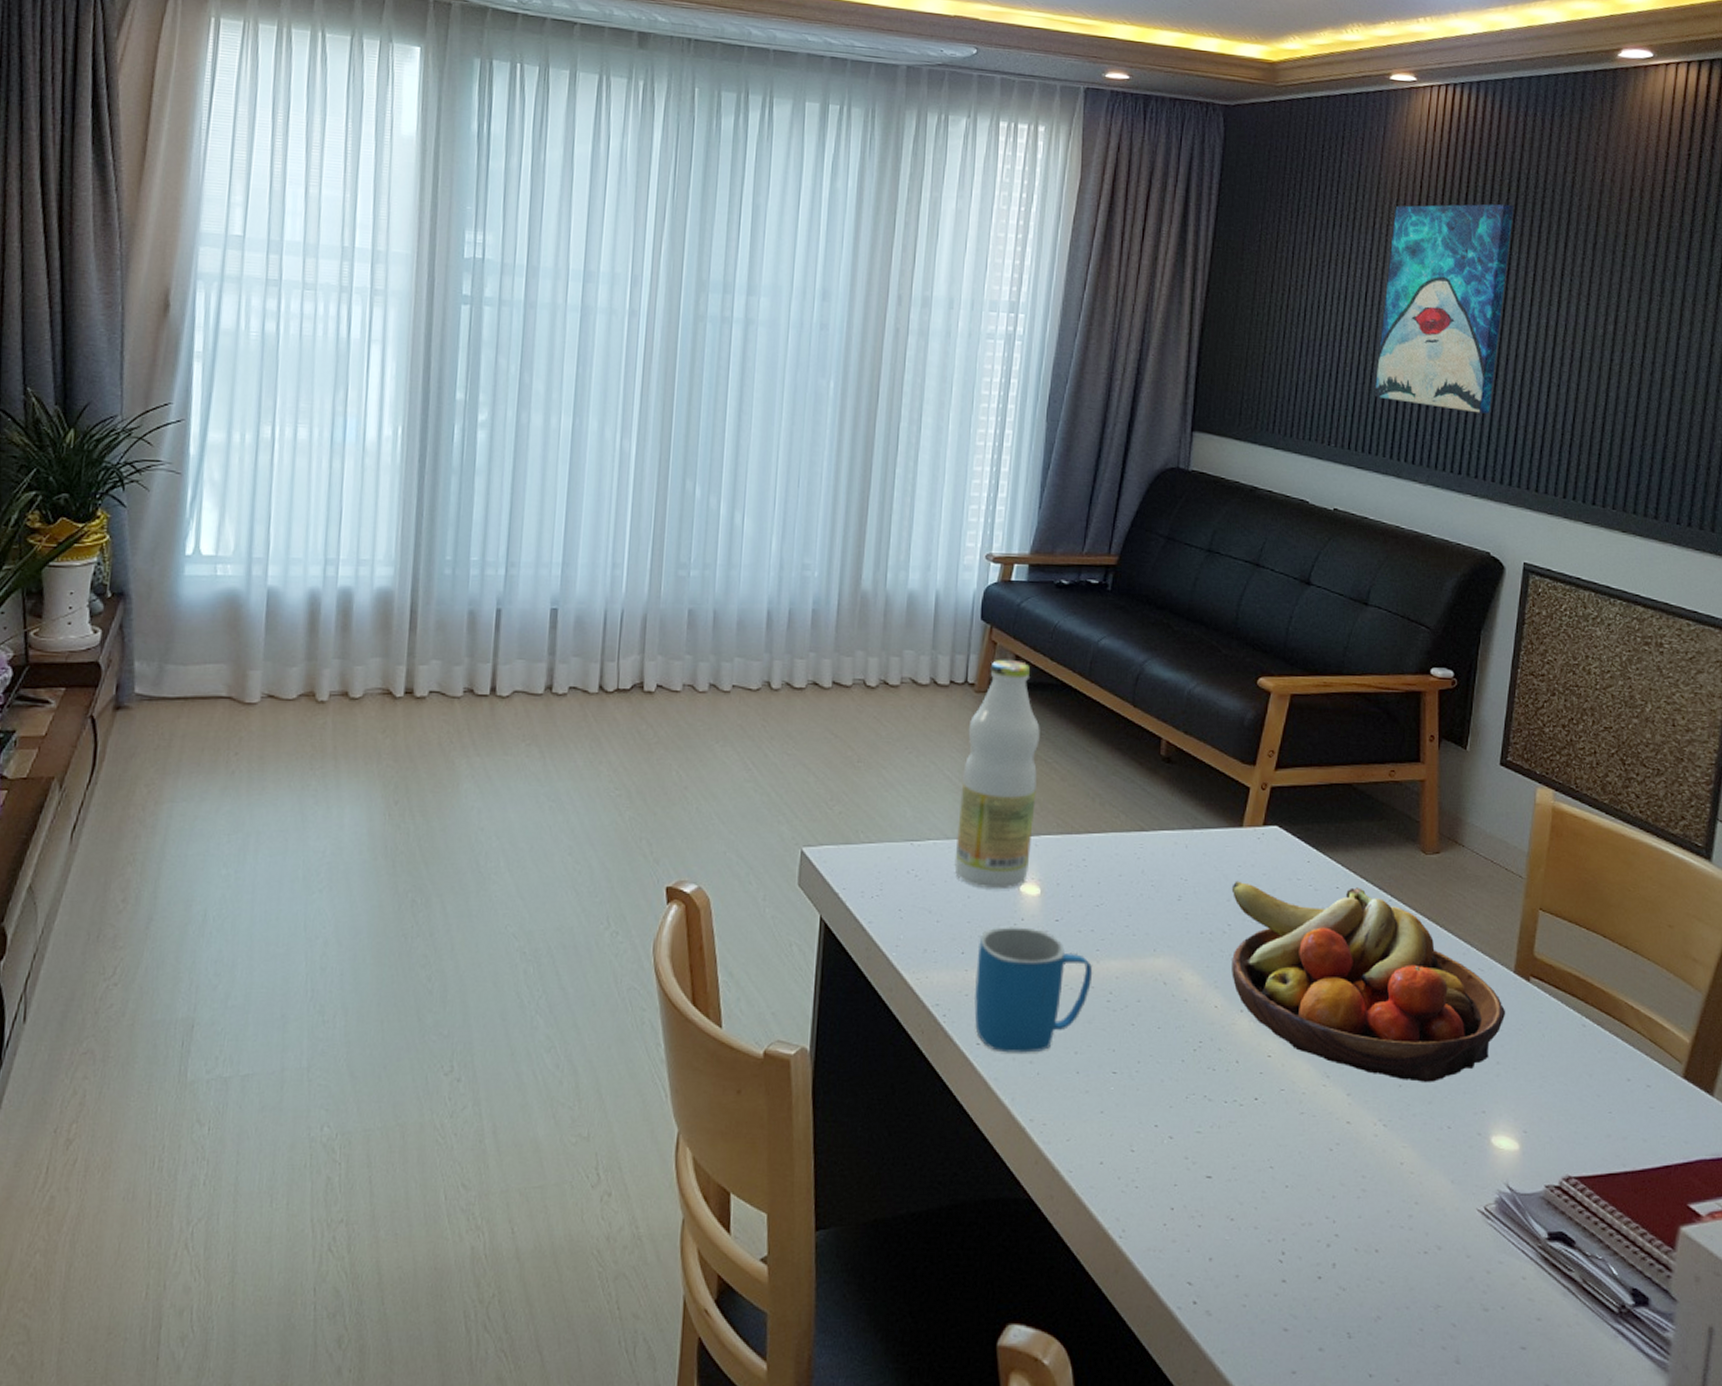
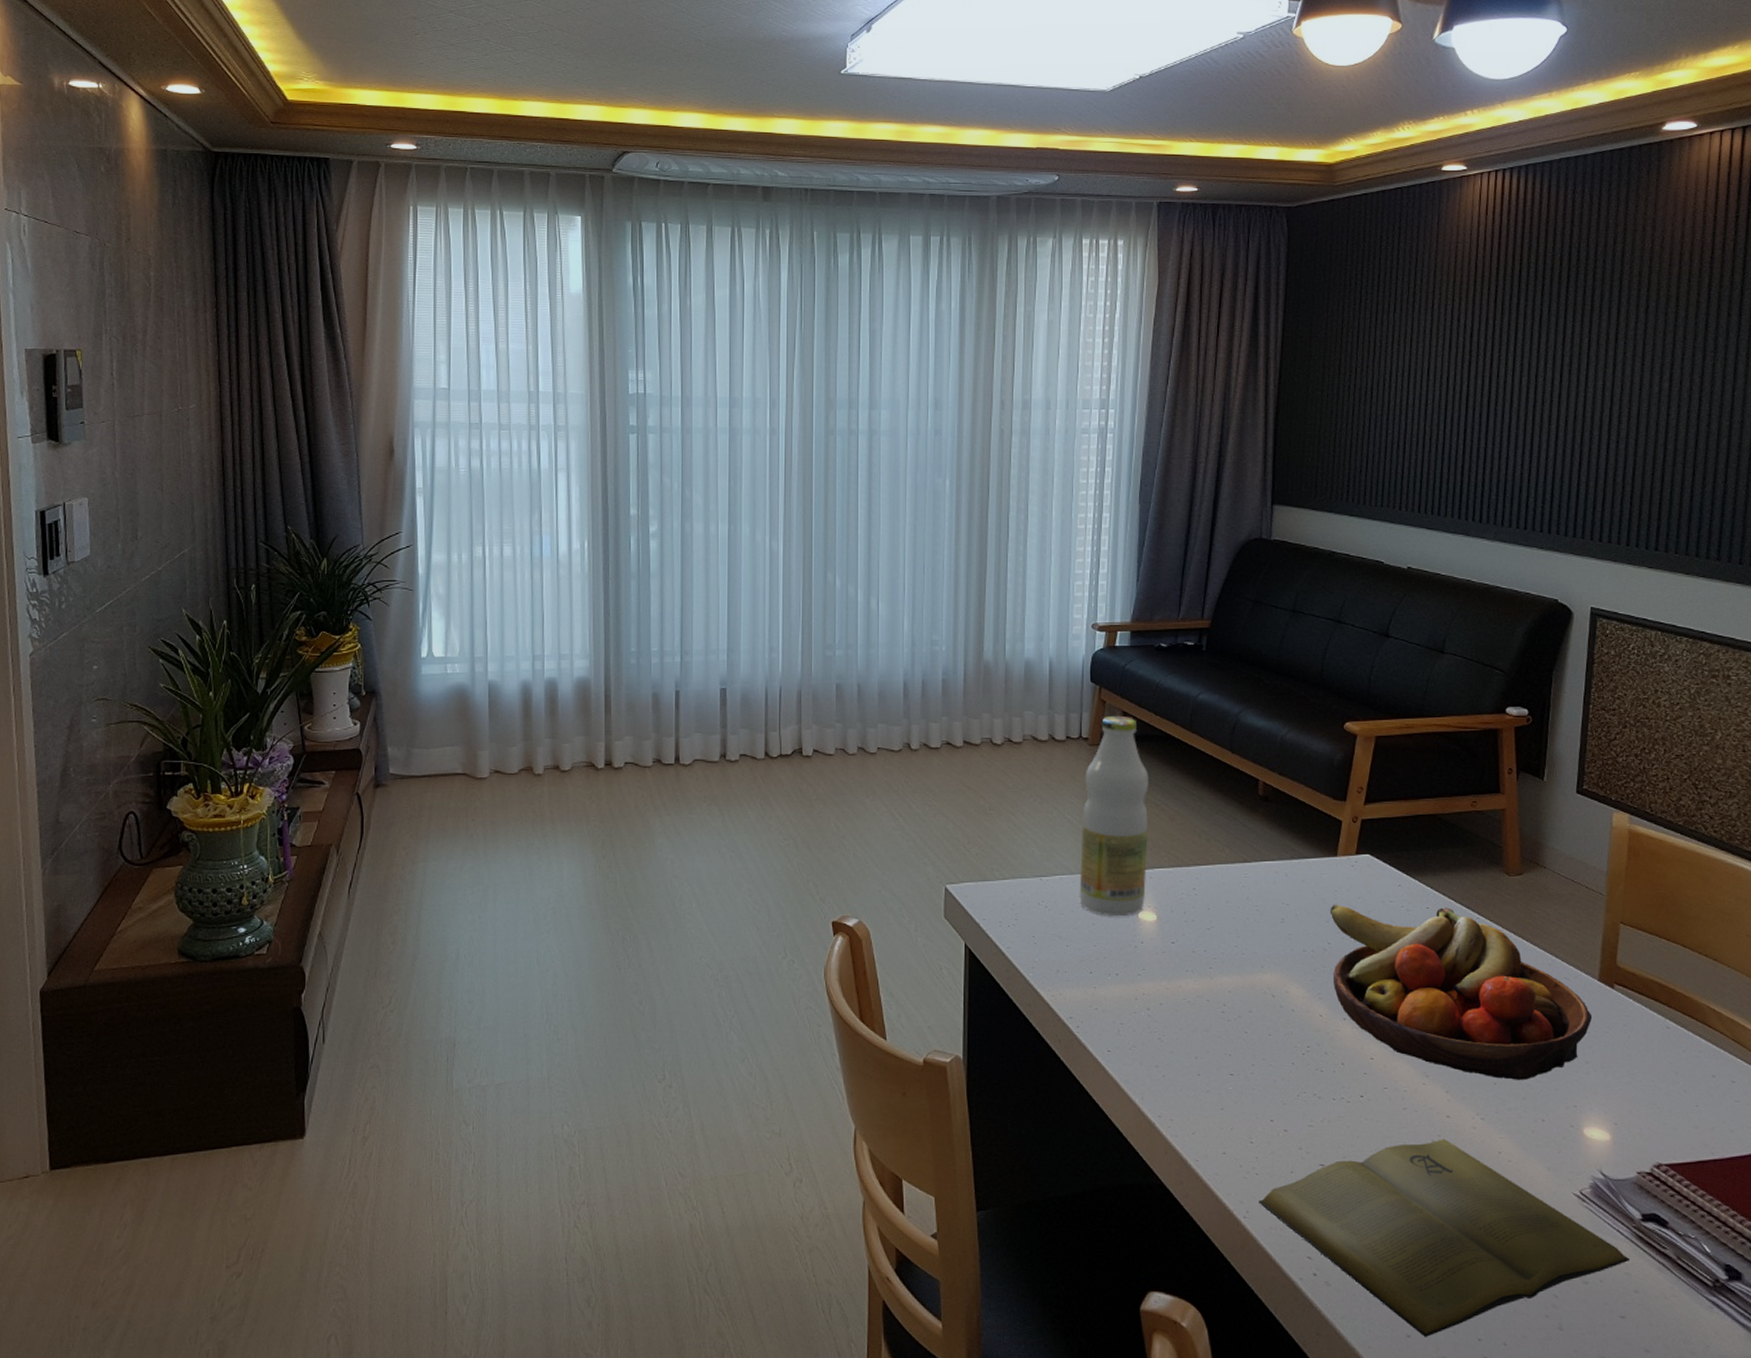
mug: present [974,927,1093,1053] -> none [1102,949,1208,1058]
book: none [1137,1148,1535,1373] -> present [1258,1139,1631,1337]
wall art: present [1374,203,1514,414] -> none [1440,277,1566,472]

